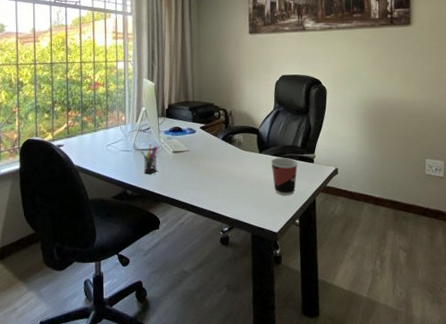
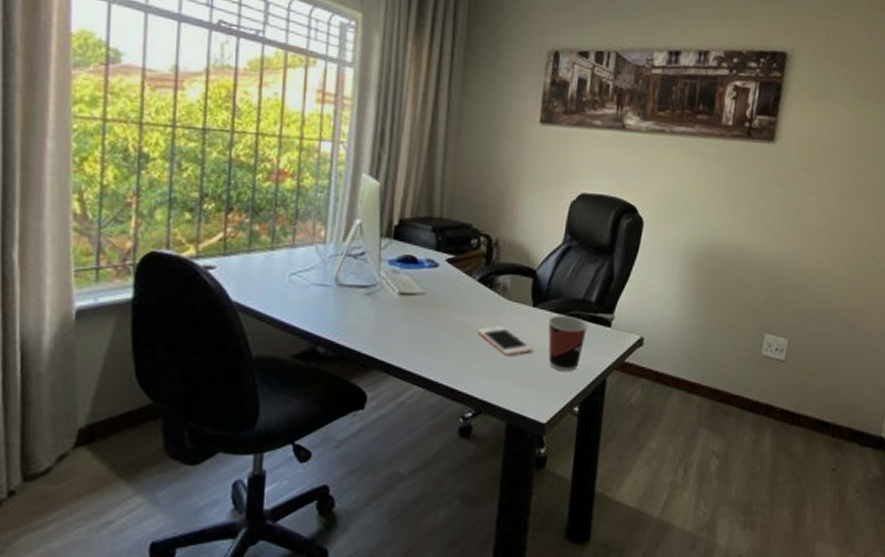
pen holder: present [140,144,158,174] -> none [344,278,375,325]
cell phone: none [225,168,262,189] -> present [477,326,532,357]

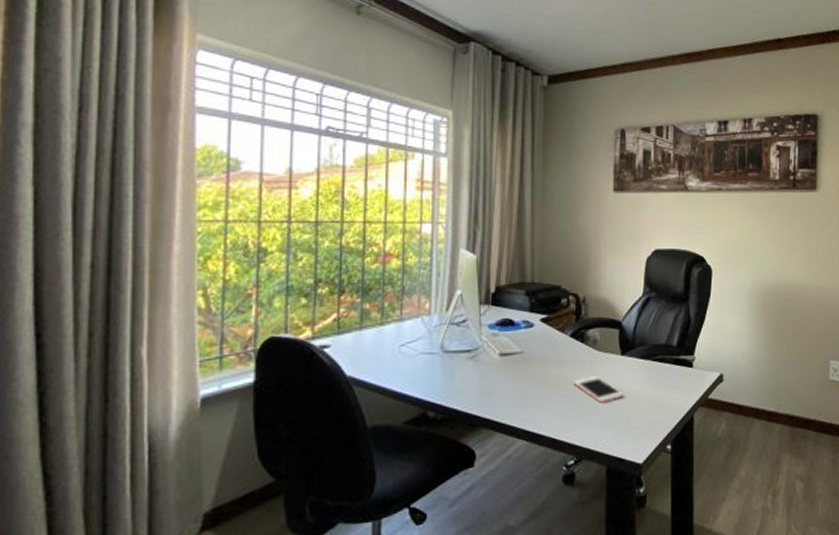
cup: present [548,315,589,372] -> none [636,360,673,413]

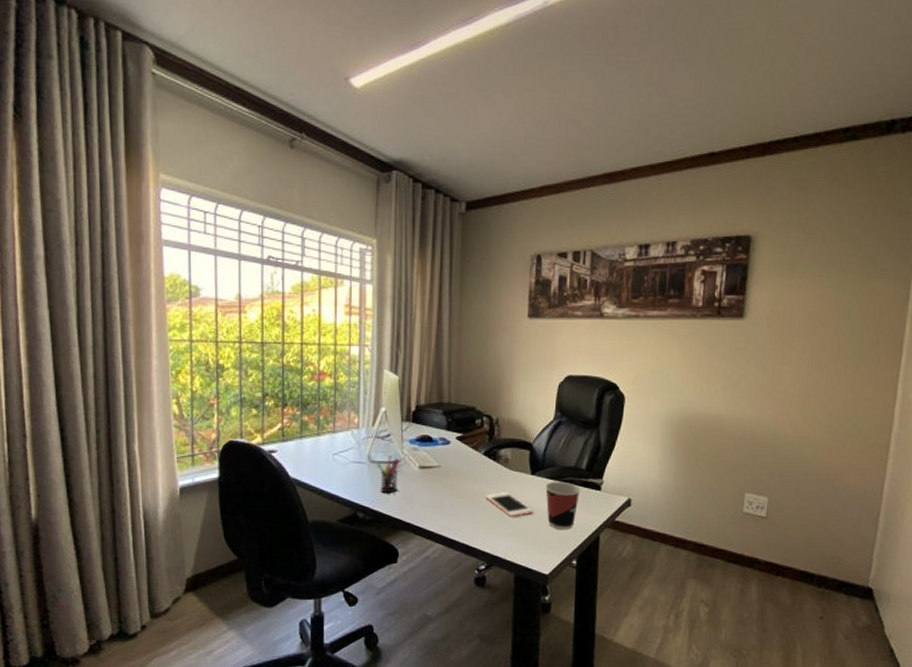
pen holder: none [450,343,478,387] -> present [376,456,400,494]
cup: none [636,360,673,413] -> present [545,481,581,530]

